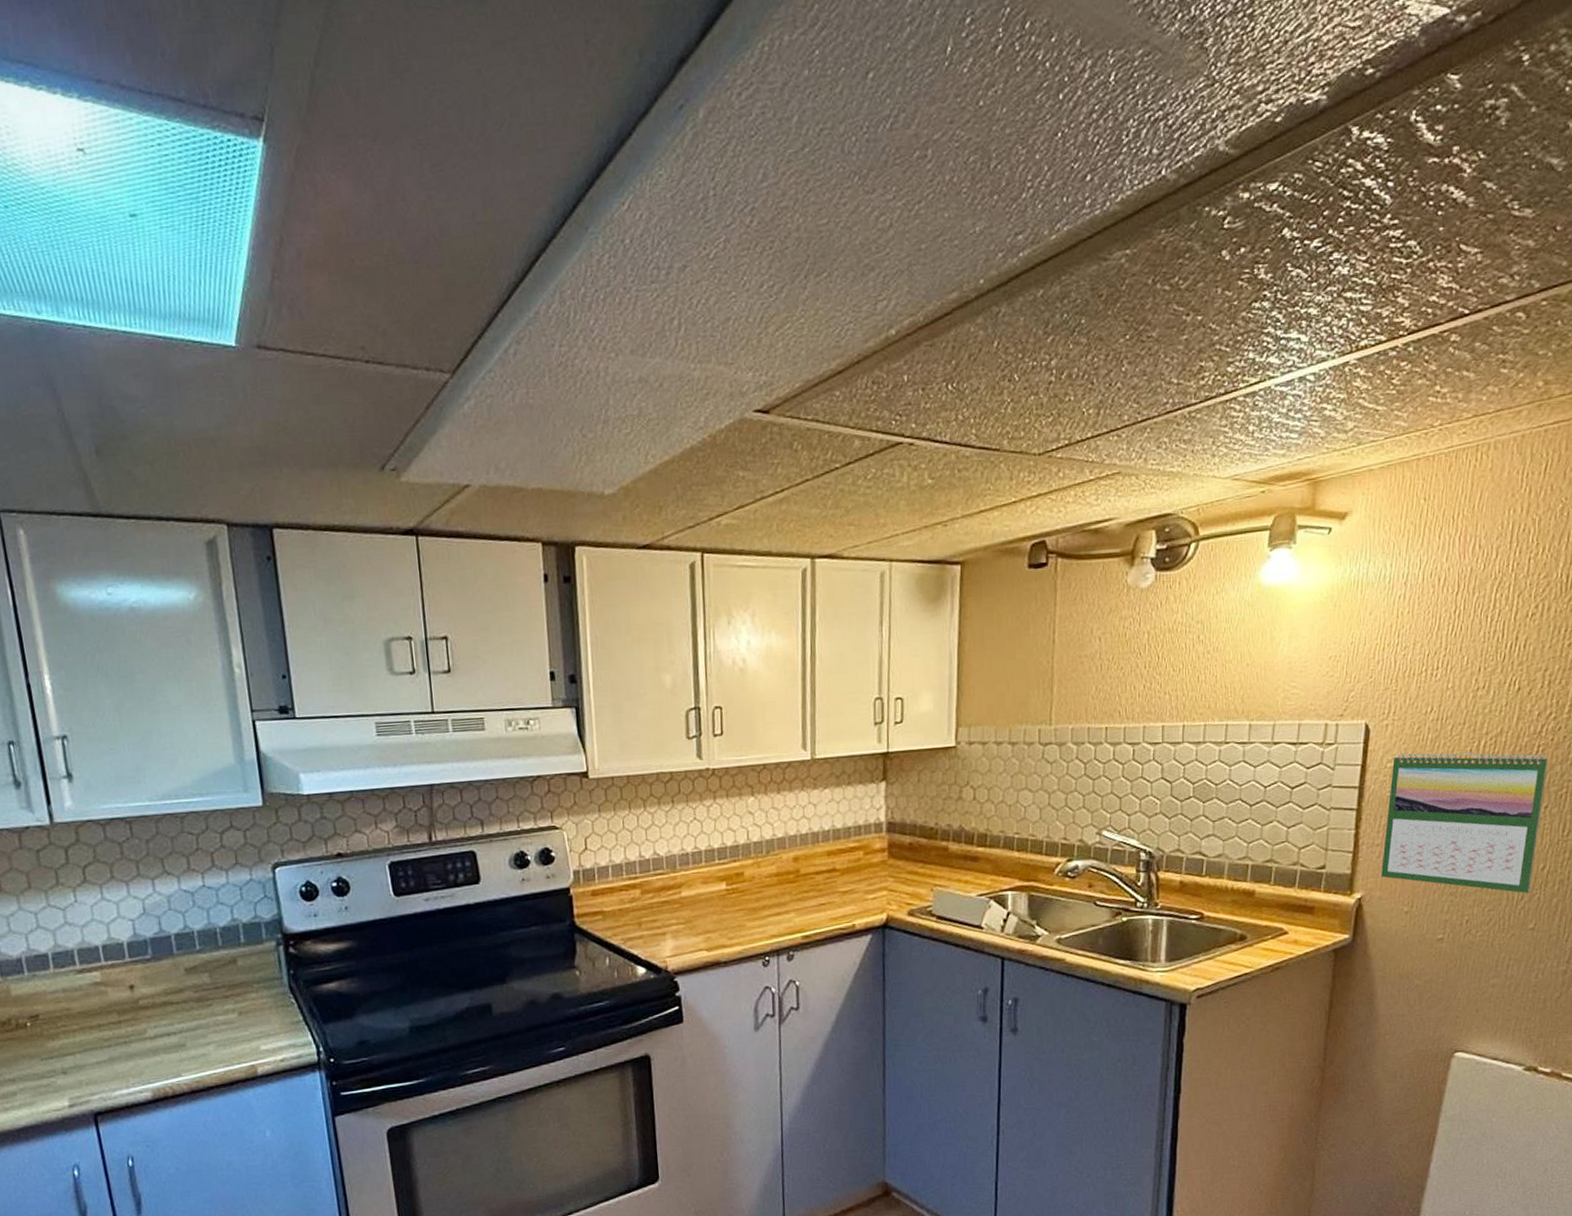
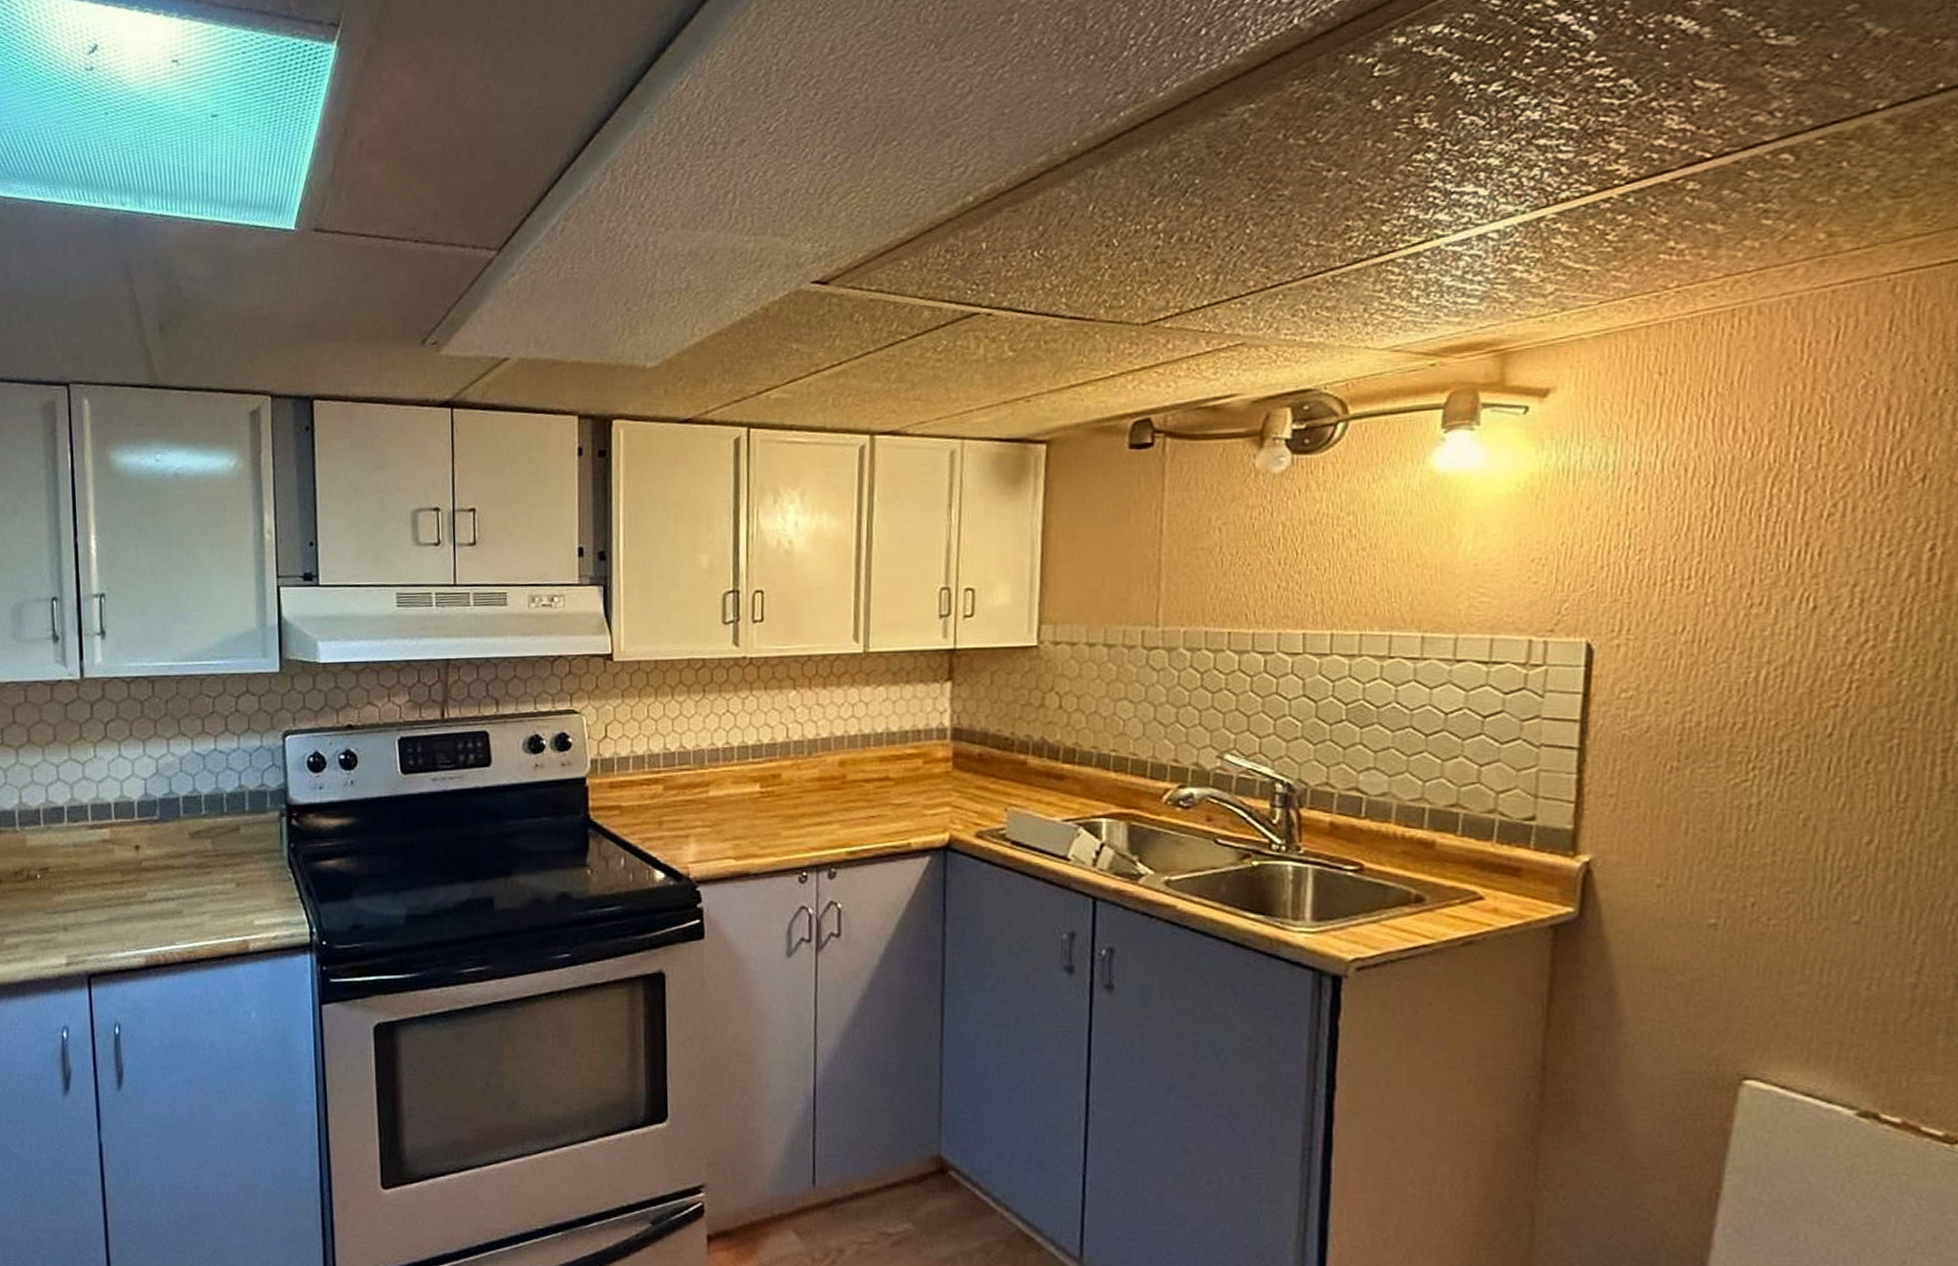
calendar: present [1381,751,1549,894] -> none [1618,681,1867,875]

